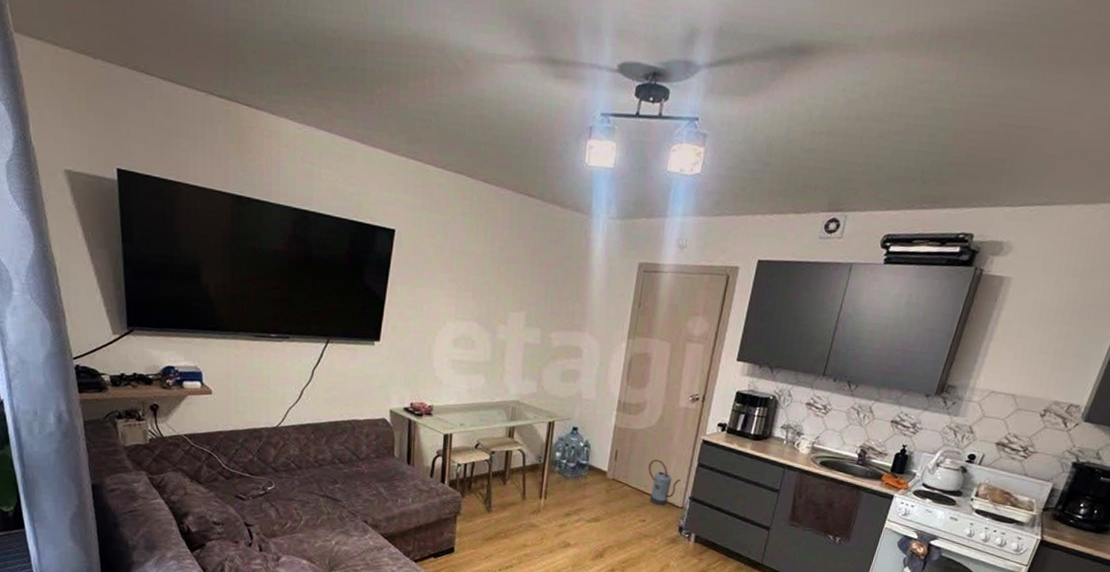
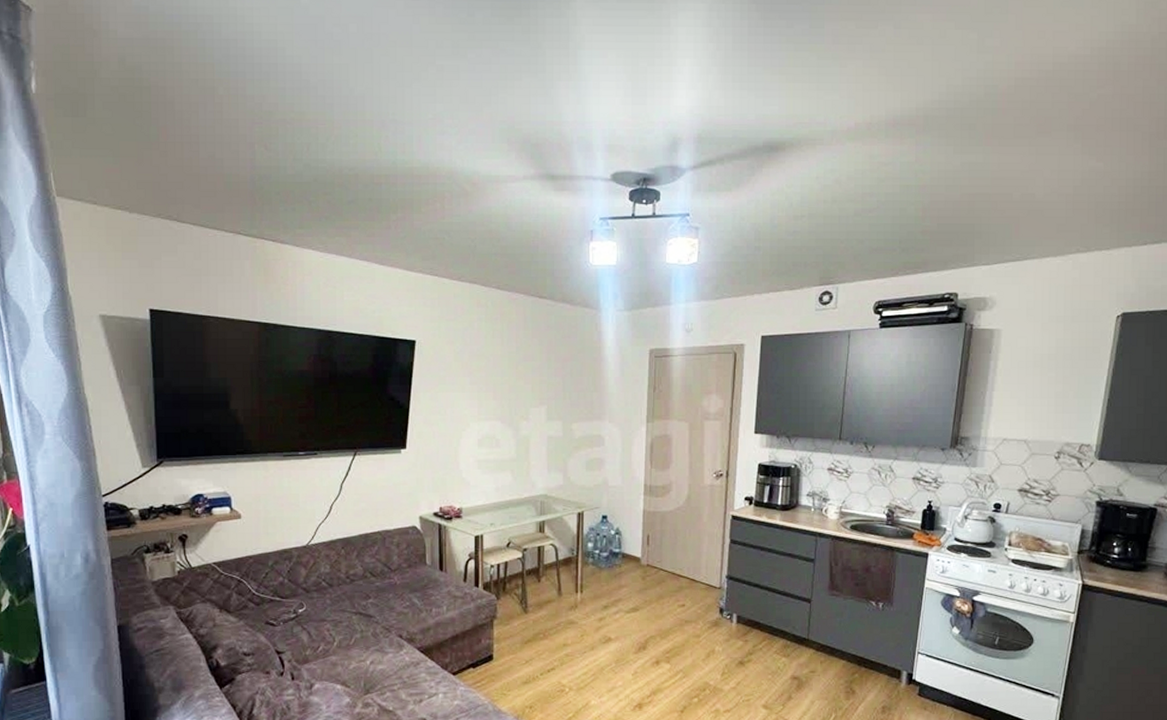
watering can: present [648,459,680,506] -> none [681,540,715,588]

